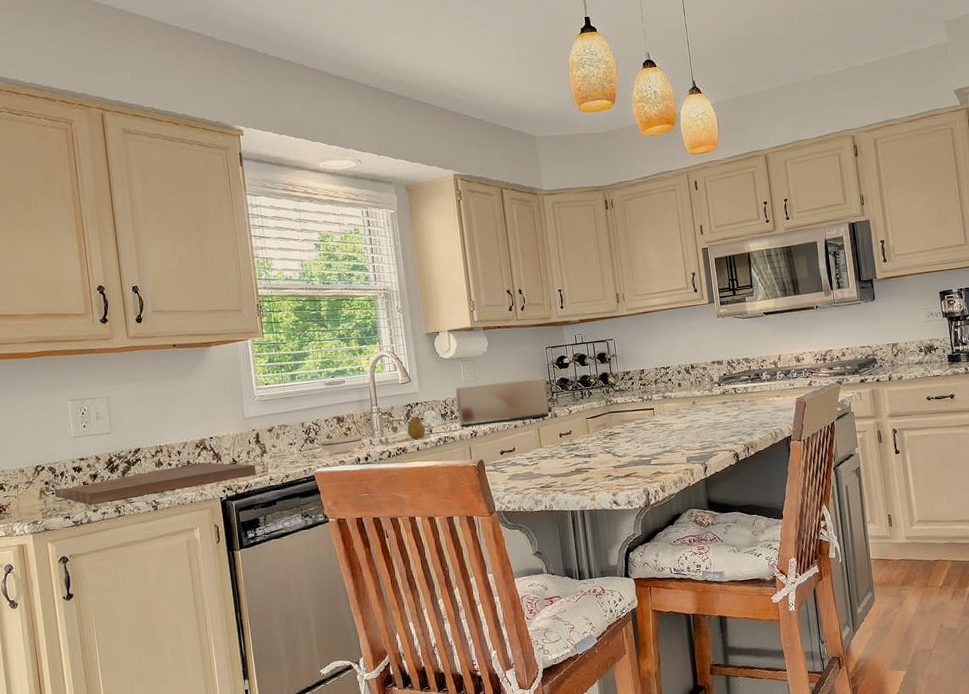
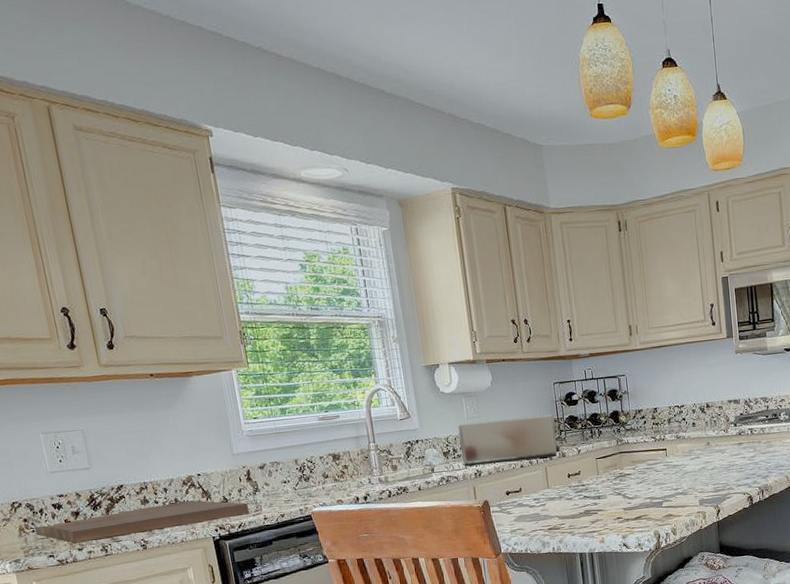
bowl: present [320,434,363,455] -> none [315,473,361,494]
fruit: present [407,412,426,440] -> none [407,450,427,480]

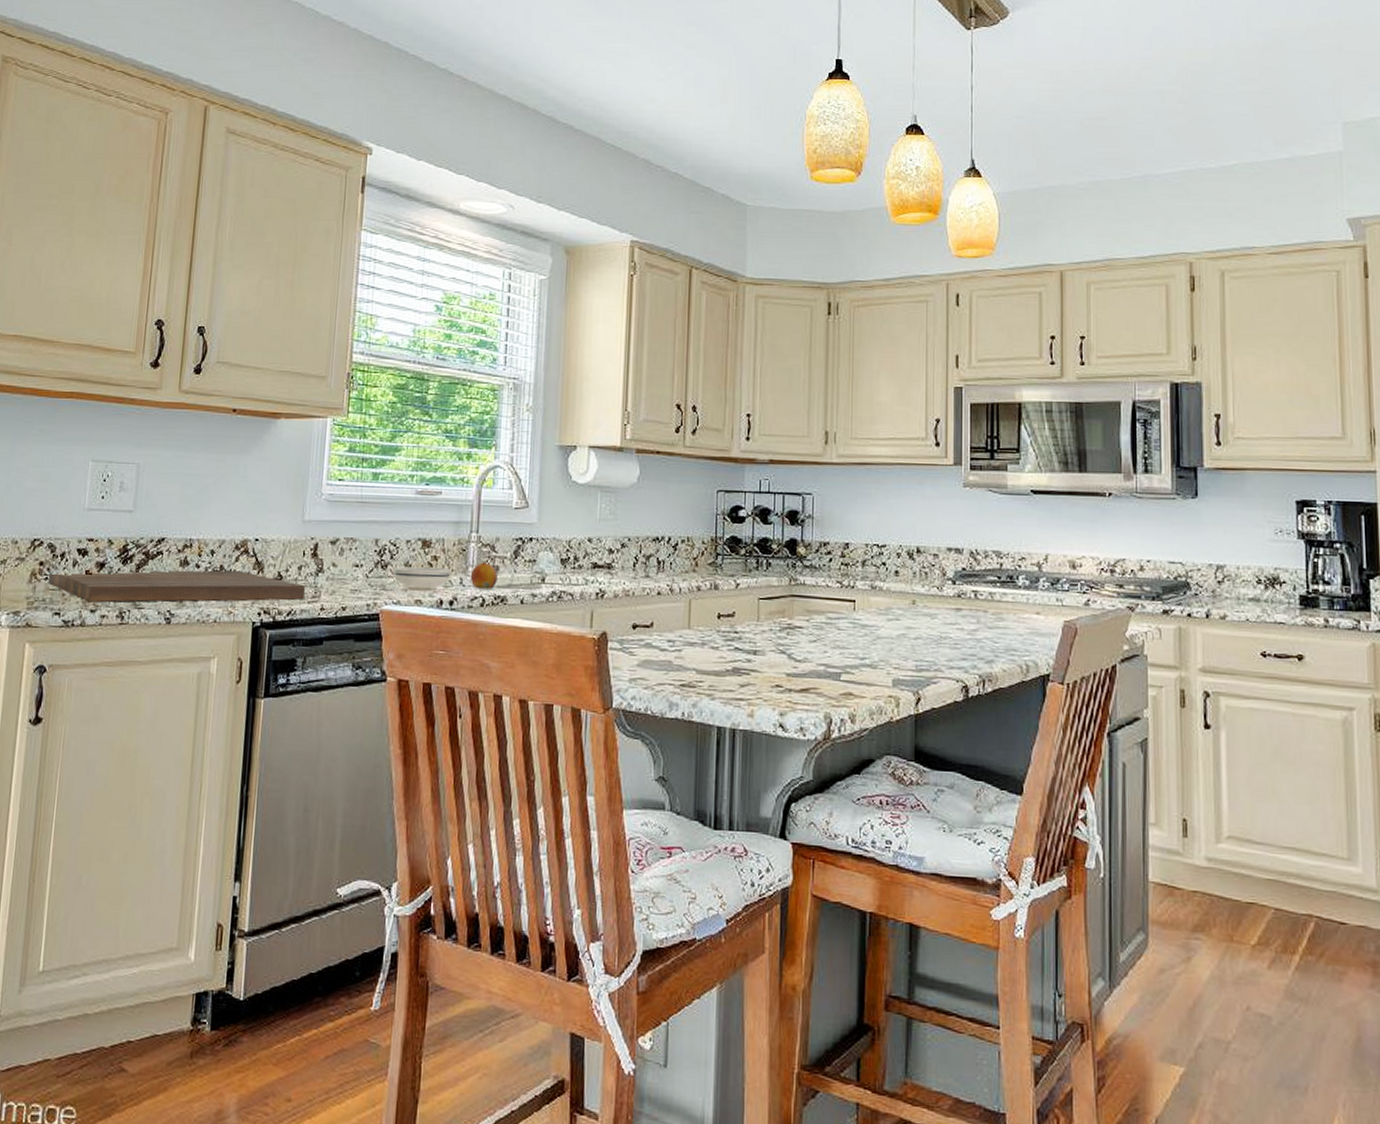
bowl: none [315,473,361,494] -> present [394,566,452,591]
fruit: none [375,464,398,485] -> present [470,562,498,589]
toaster: present [457,414,560,467] -> none [583,525,716,588]

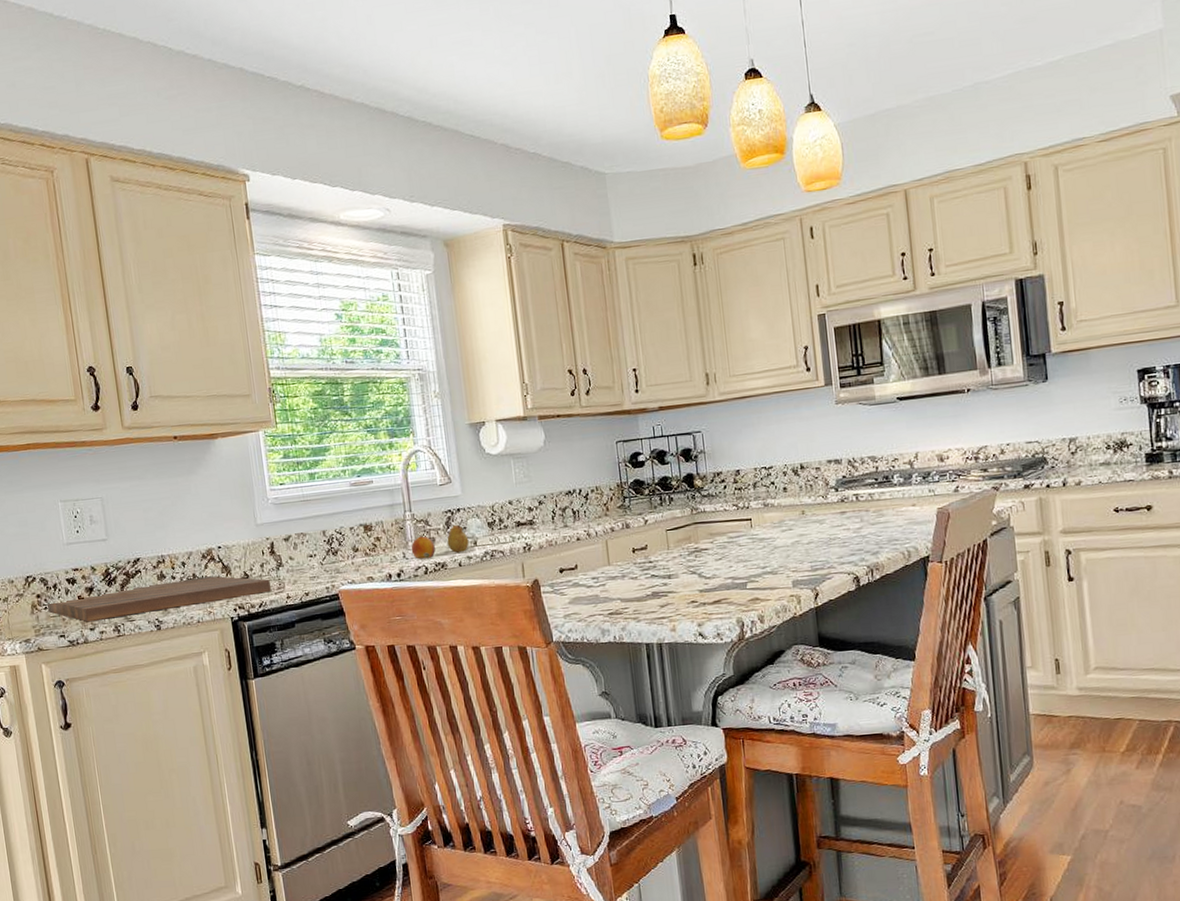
bowl: present [394,566,452,591] -> none [344,546,394,570]
fruit: none [512,551,537,589] -> present [447,520,469,554]

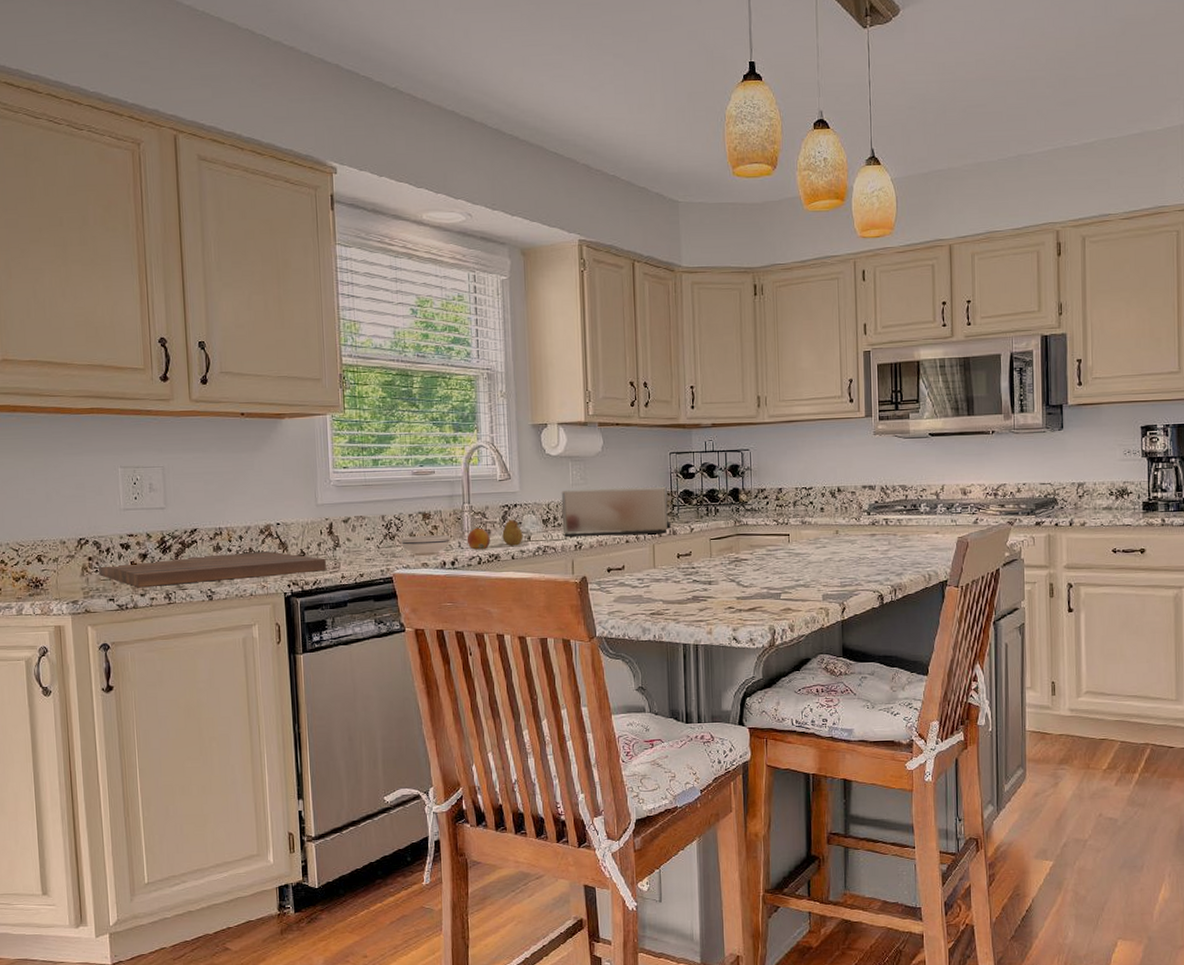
bowl: none [344,546,394,570] -> present [401,535,450,556]
toaster: none [505,477,624,540] -> present [561,486,672,538]

